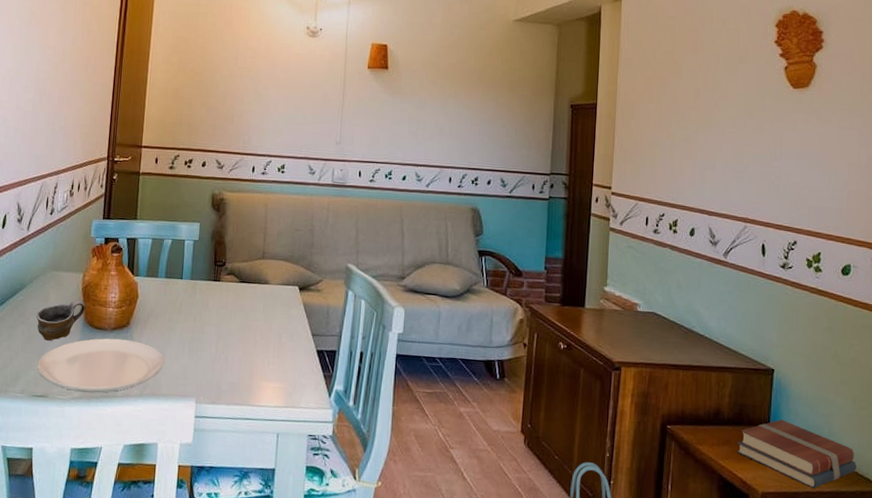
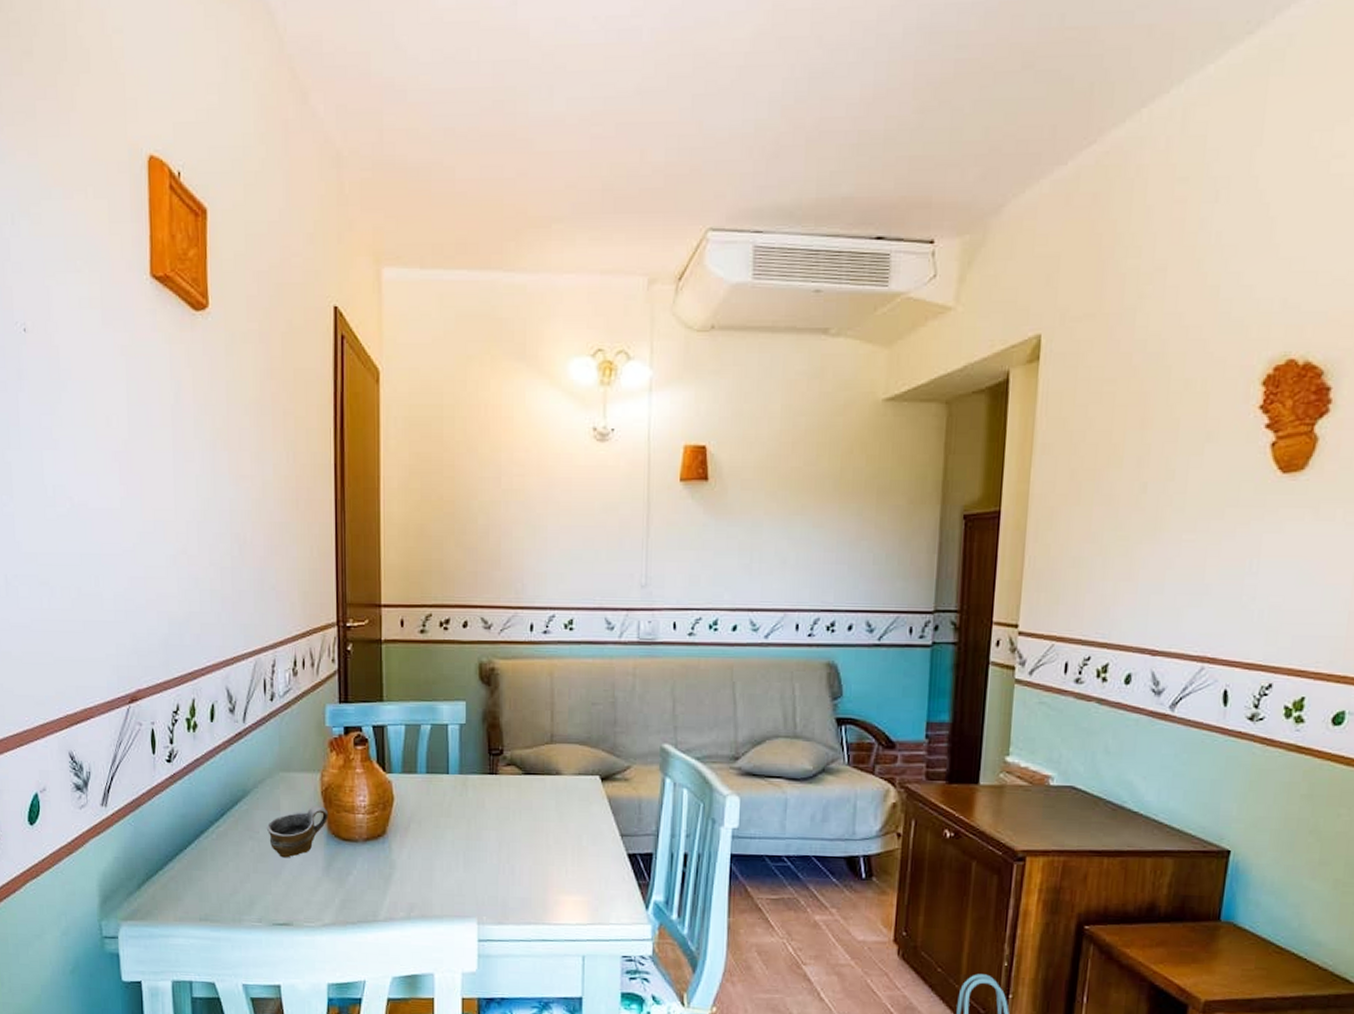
plate: present [37,338,164,393] -> none [275,851,434,918]
books: present [737,419,856,489] -> none [1175,912,1332,994]

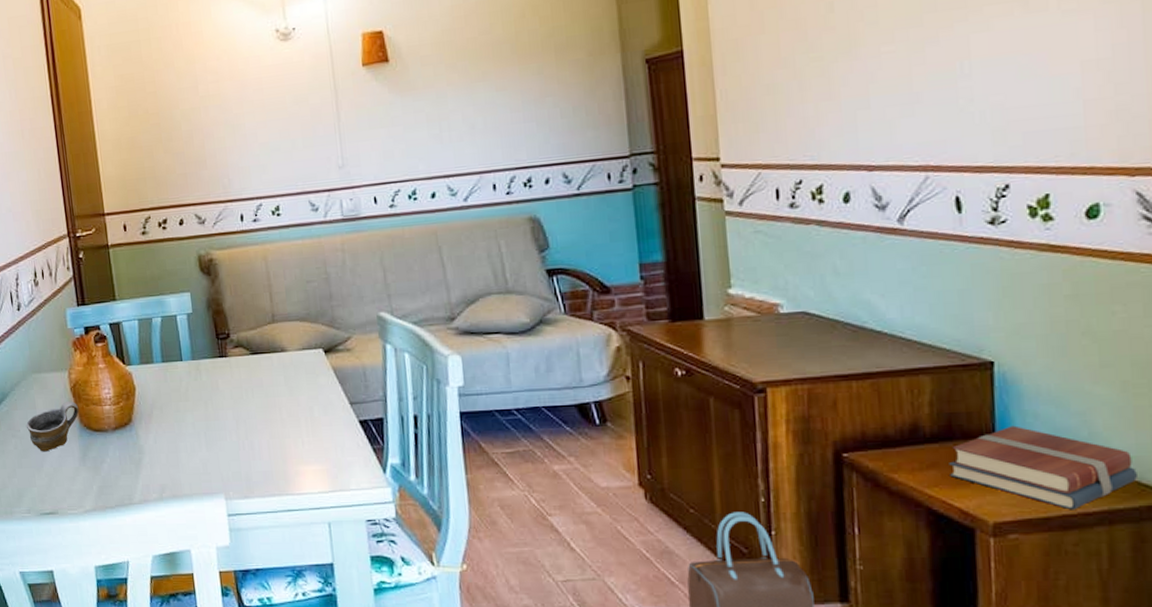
books: none [1175,912,1332,994] -> present [949,425,1137,510]

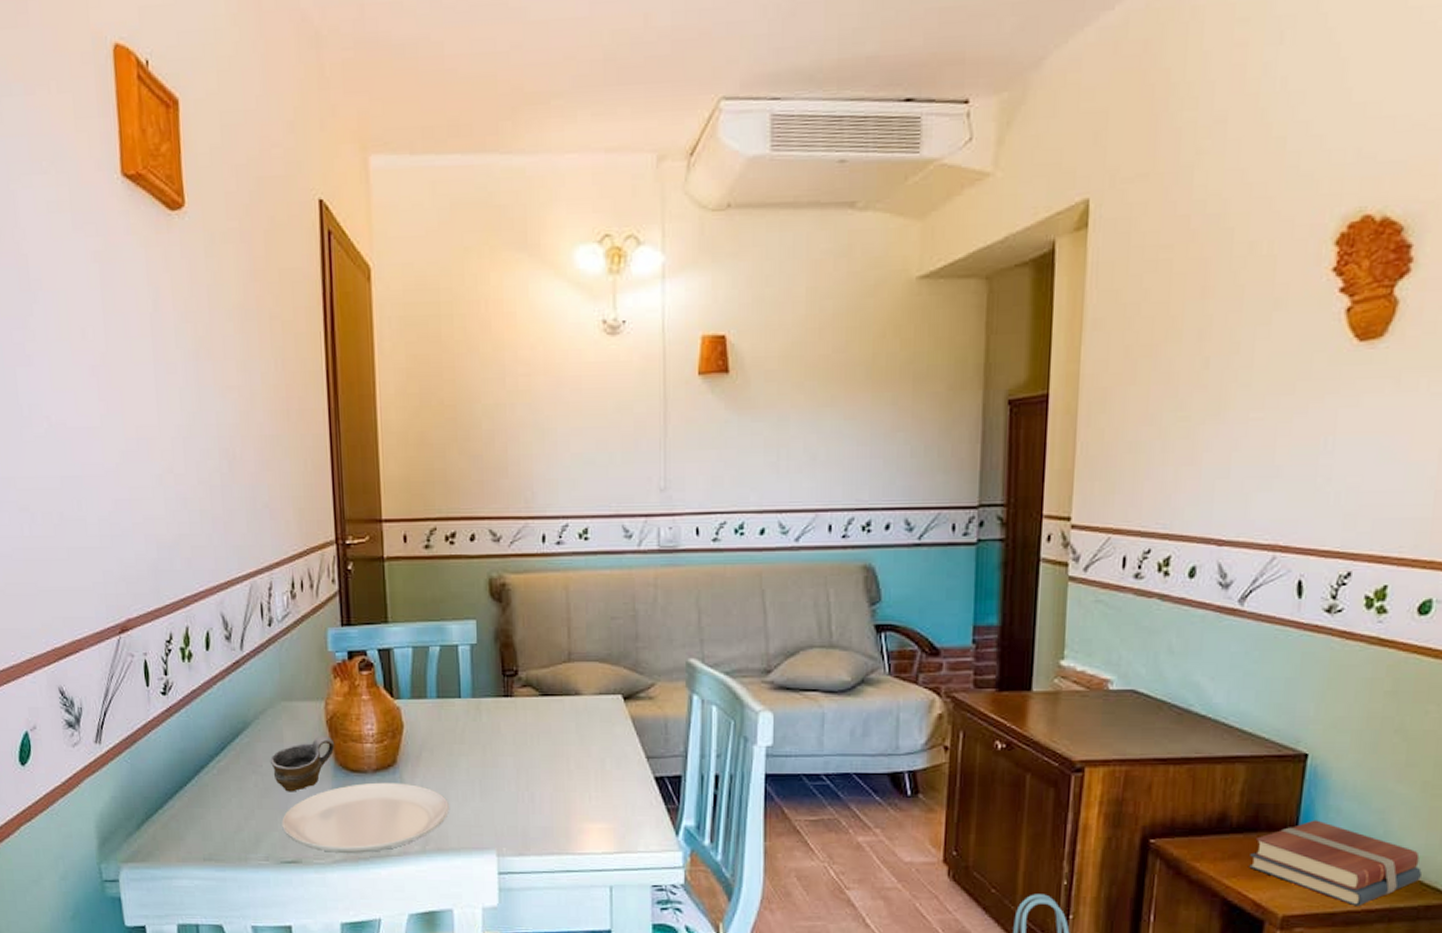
plate: none [39,438,180,503] -> present [282,782,449,853]

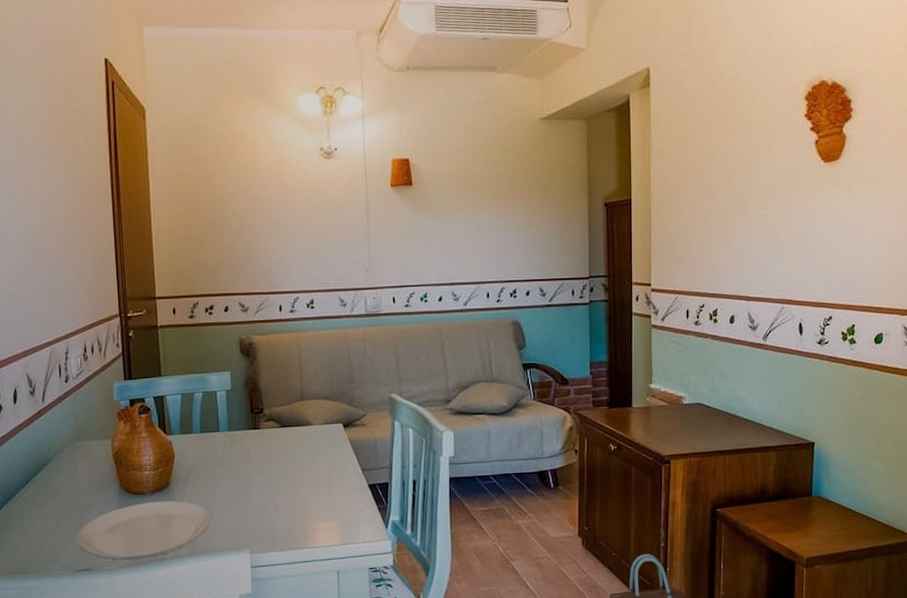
cup: present [269,735,335,792] -> none [66,466,120,514]
books: present [1249,820,1422,907] -> none [783,488,892,548]

